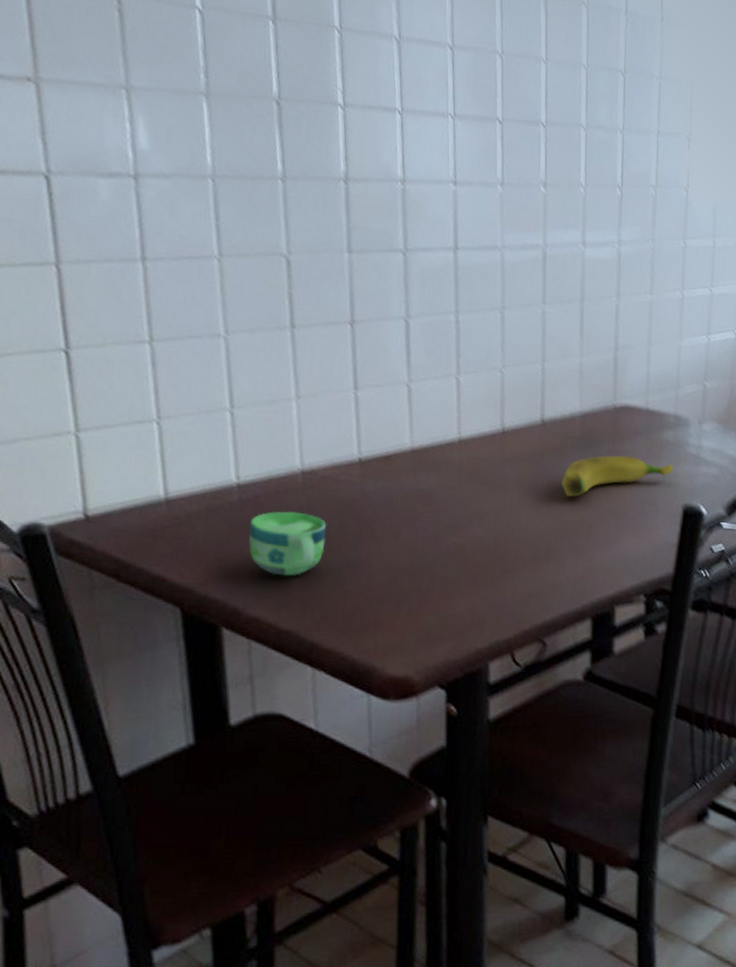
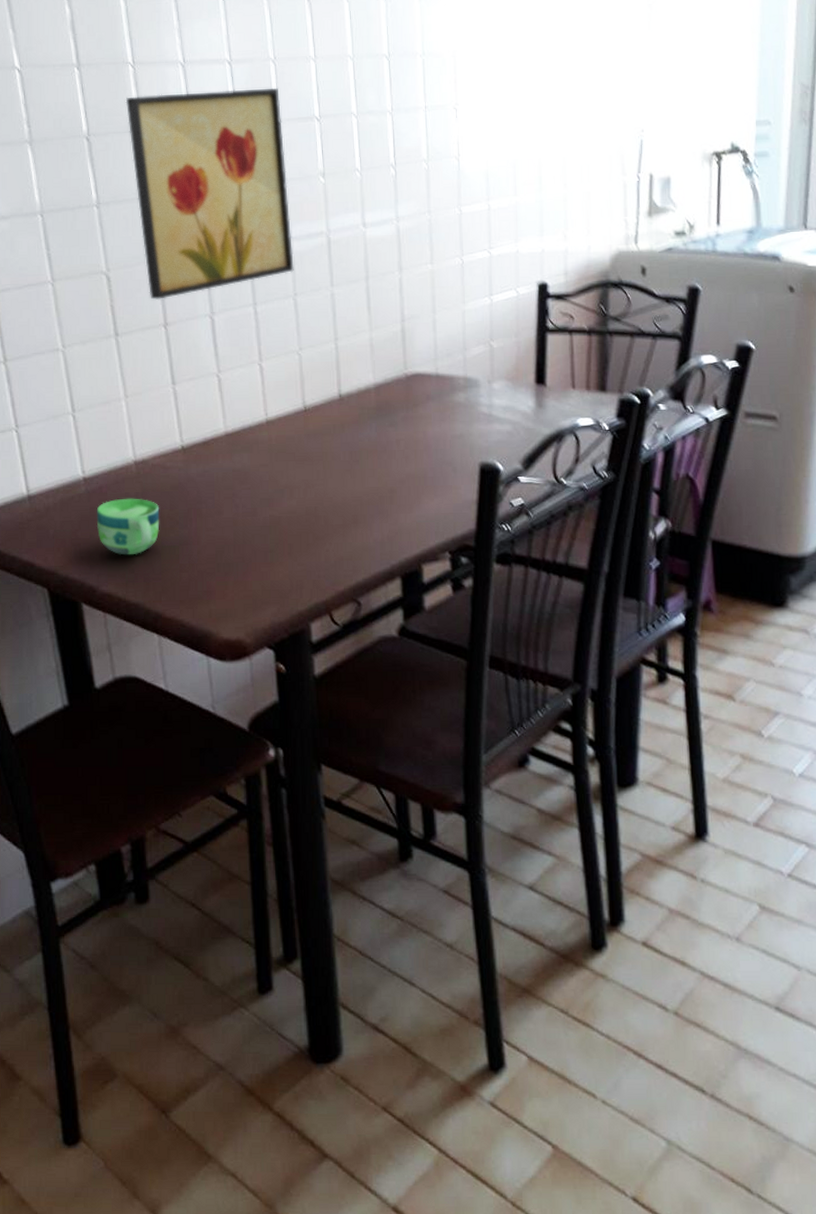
wall art: none [327,65,505,295] -> present [125,87,294,301]
banana: present [562,455,674,497] -> none [362,421,468,464]

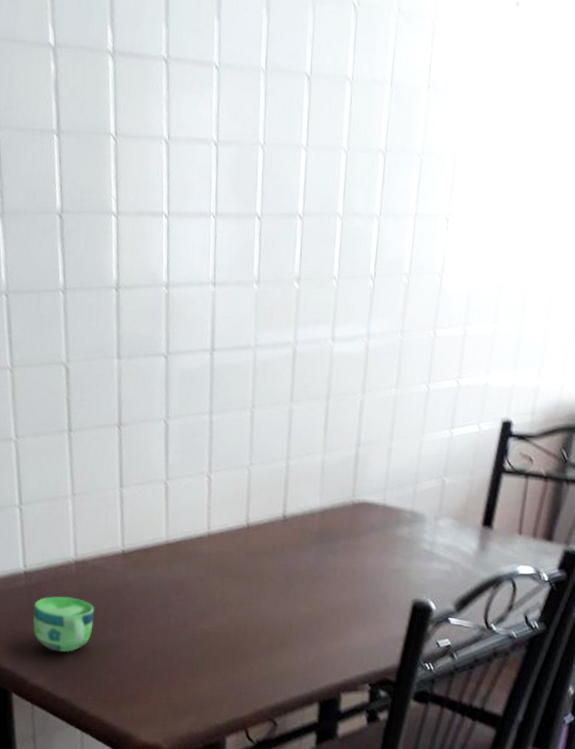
wall art: present [125,87,294,301] -> none [103,173,264,399]

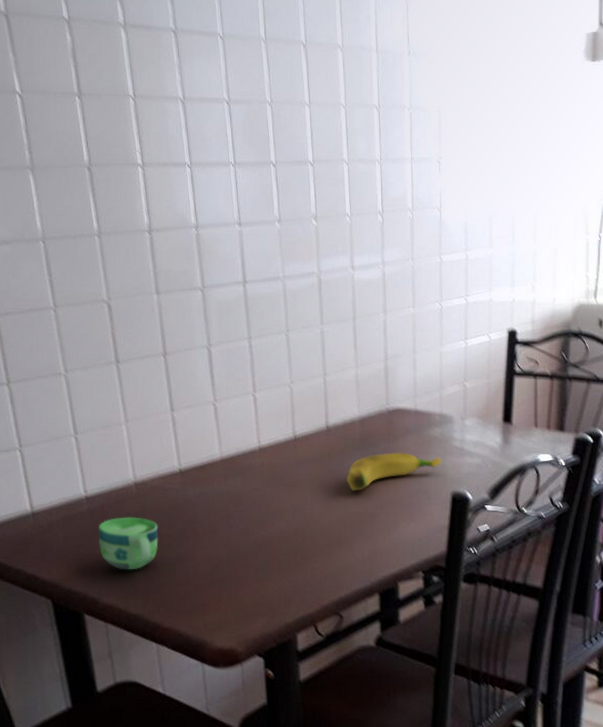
banana: none [298,550,407,590] -> present [347,452,442,491]

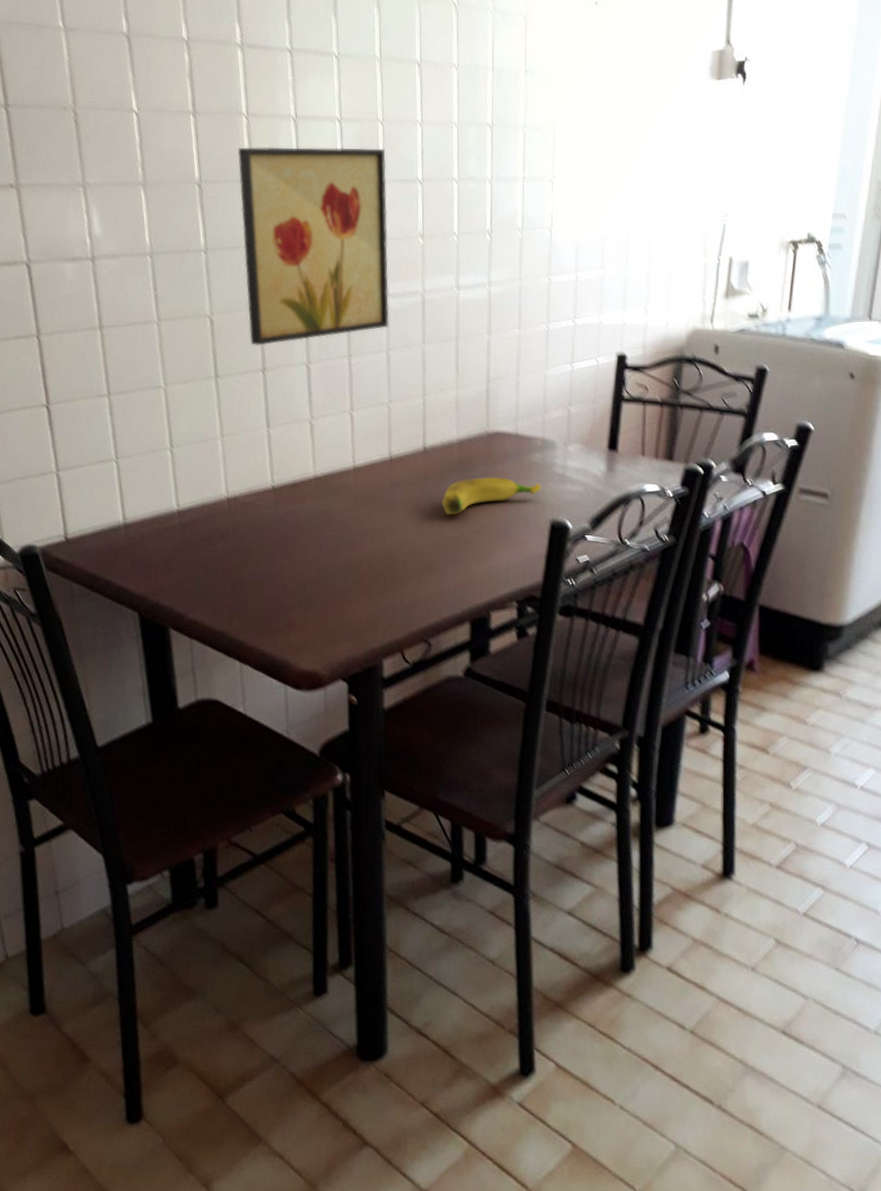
cup: present [98,517,159,570] -> none [187,532,248,587]
wall art: none [126,129,287,331] -> present [237,147,389,346]

